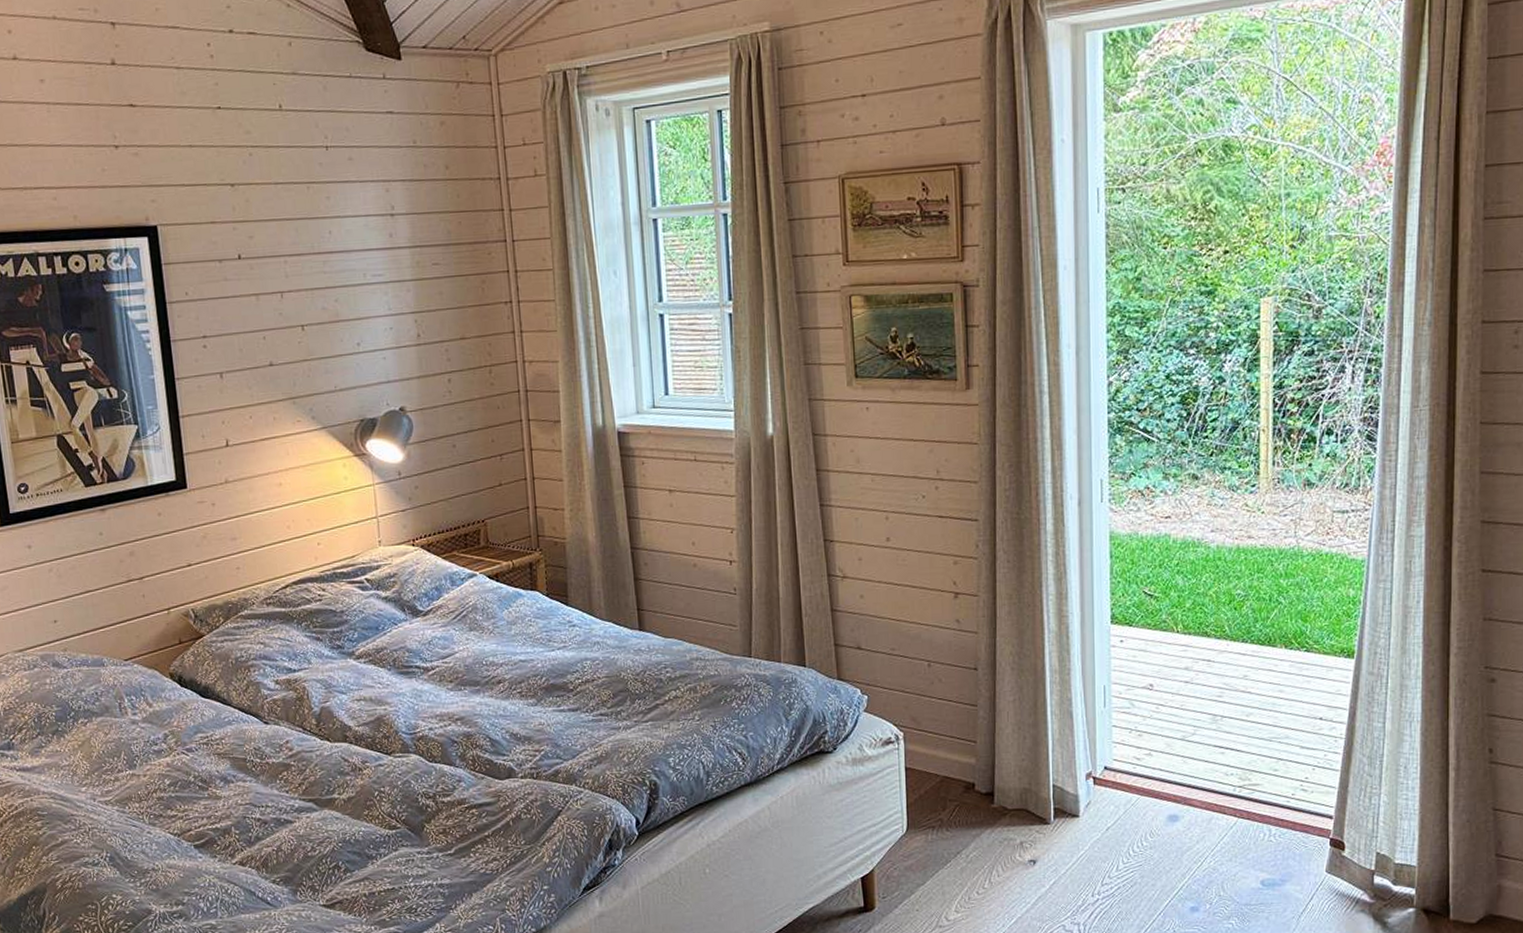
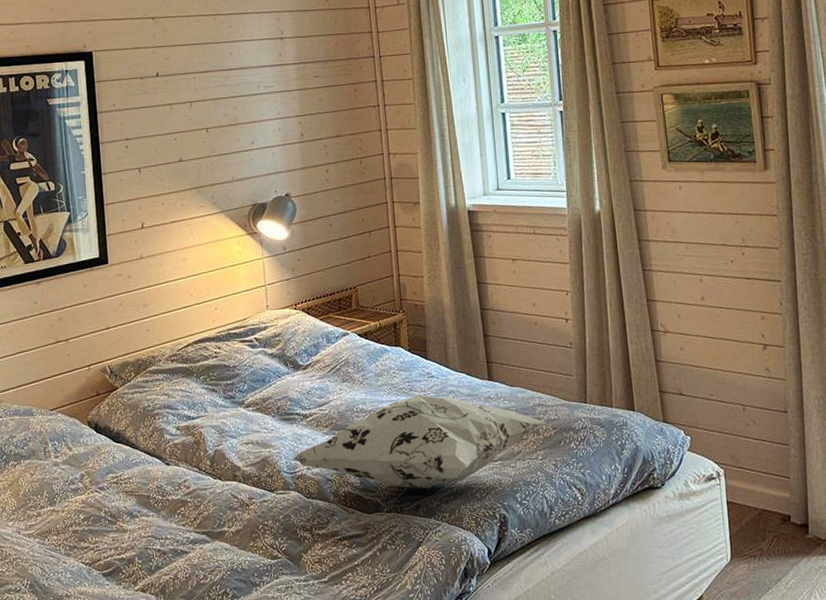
decorative pillow: none [410,645,705,752] -> present [290,393,547,489]

